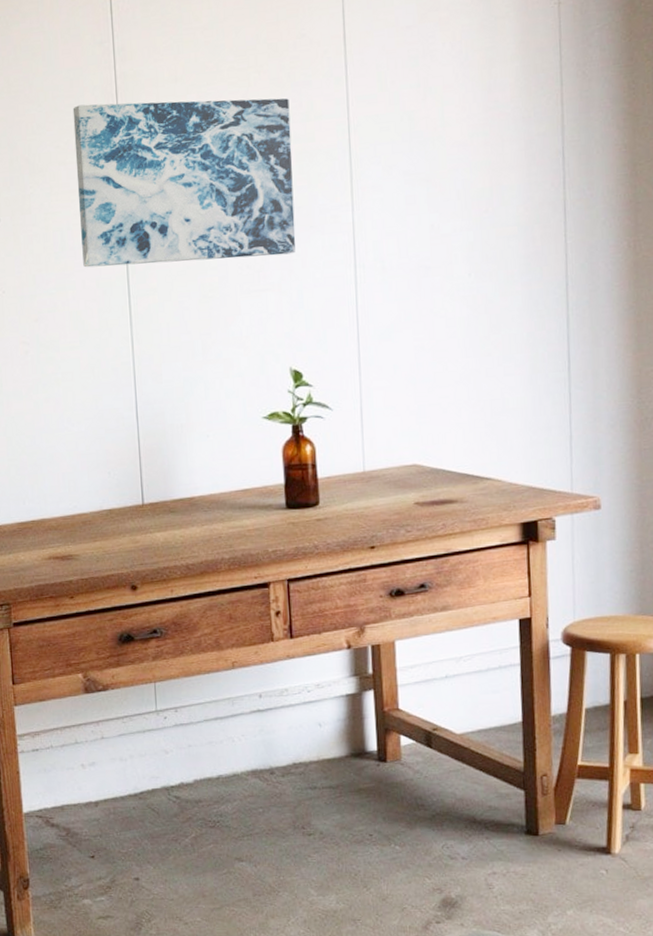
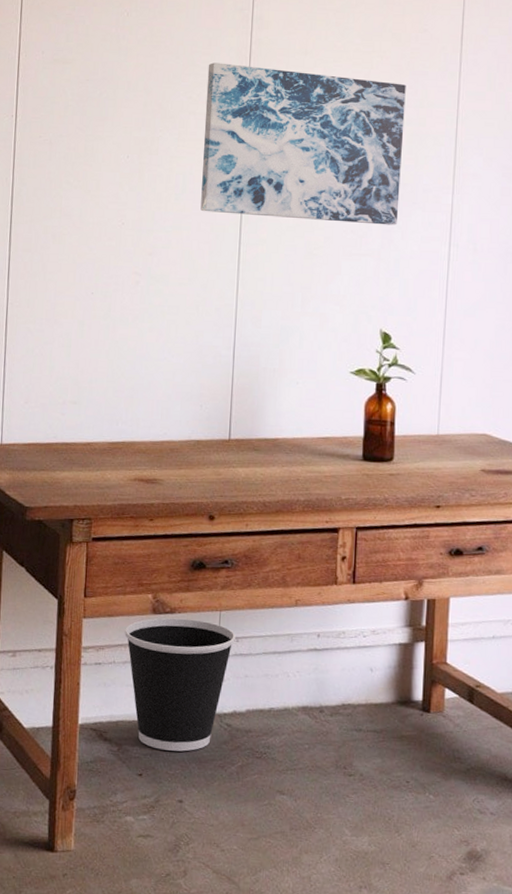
wastebasket: none [58,694,174,830] -> present [125,618,235,752]

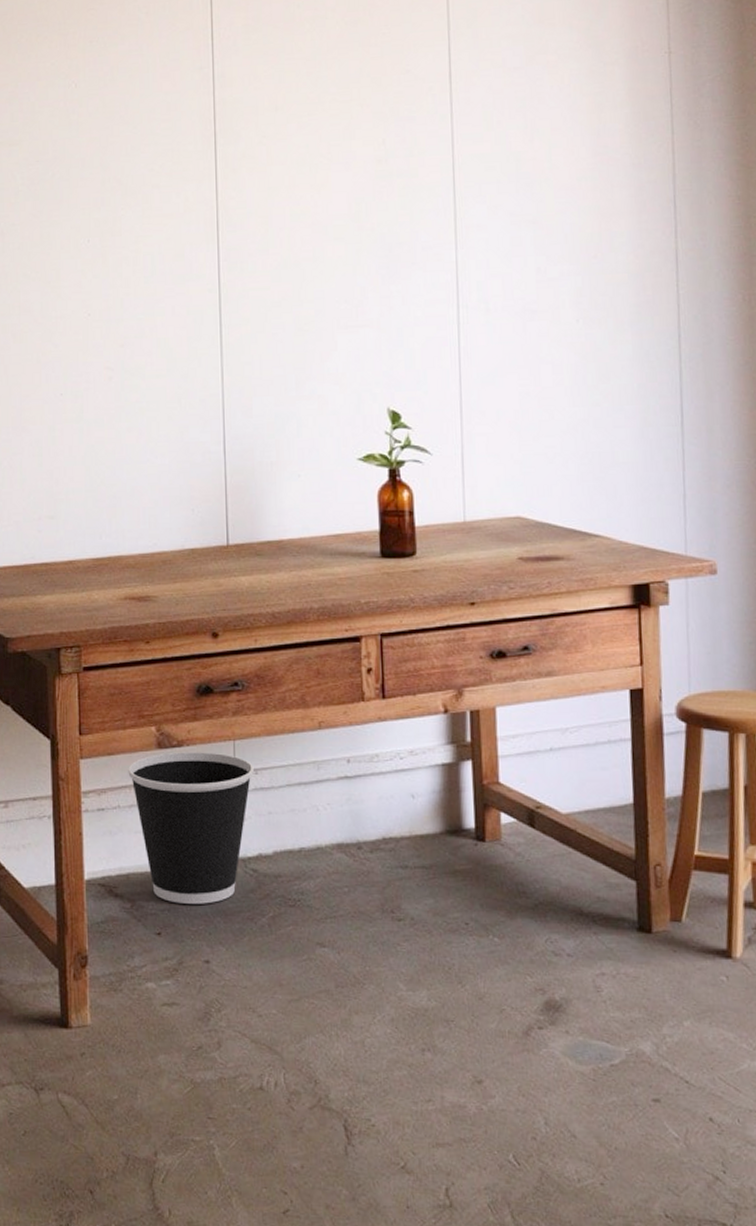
wall art: present [200,62,406,225] -> none [169,128,396,294]

